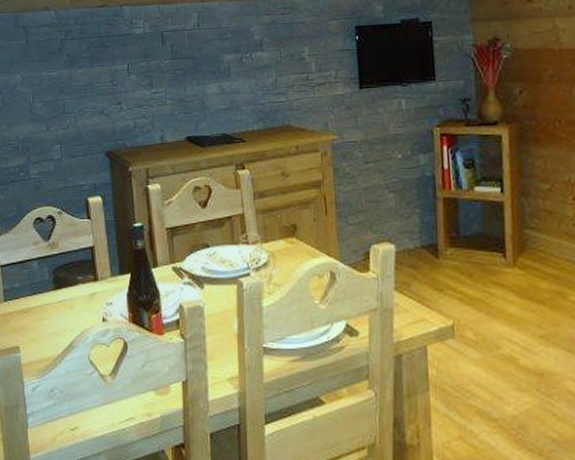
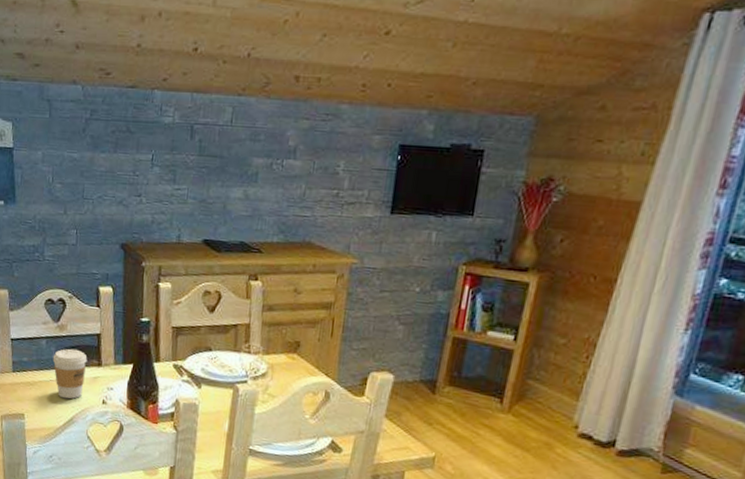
coffee cup: none [46,266,82,322] -> present [52,348,87,399]

